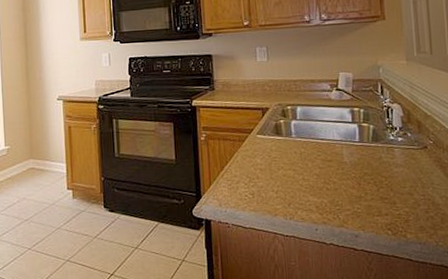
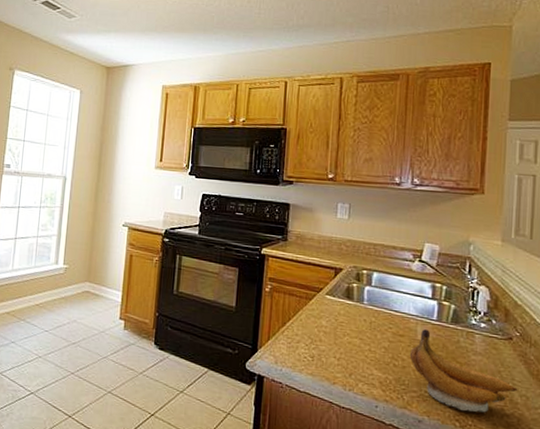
banana: none [339,151,438,220] -> present [409,329,518,413]

